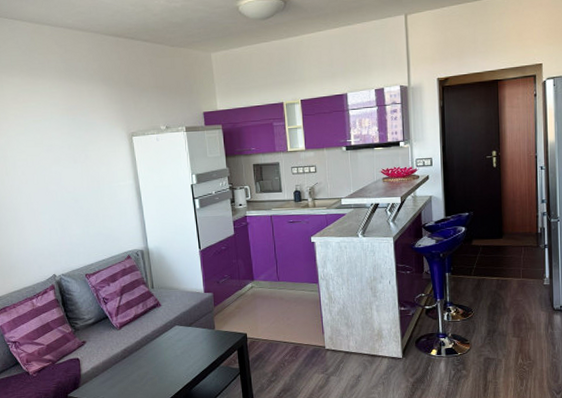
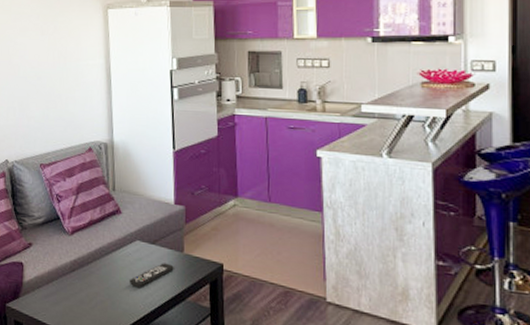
remote control: none [172,340,208,363] -> present [129,263,174,288]

